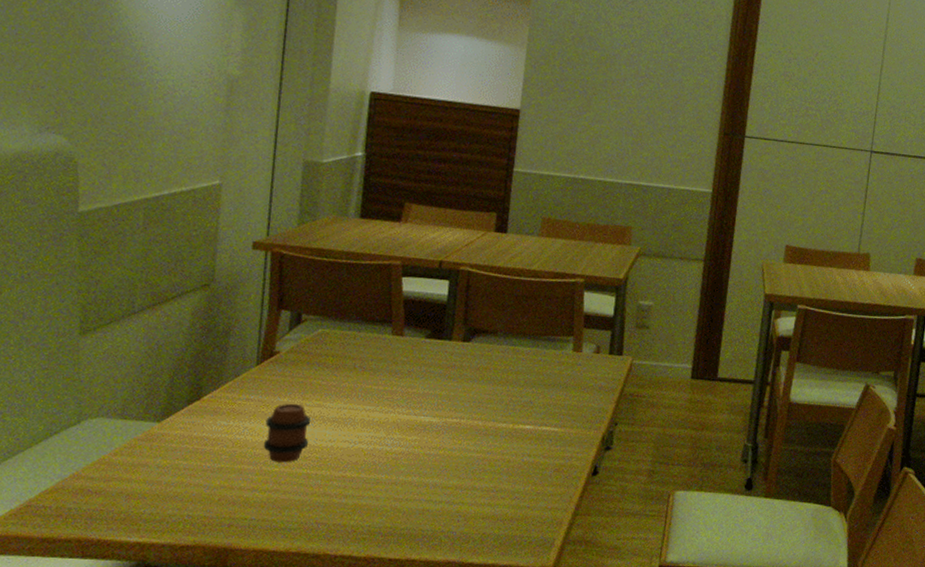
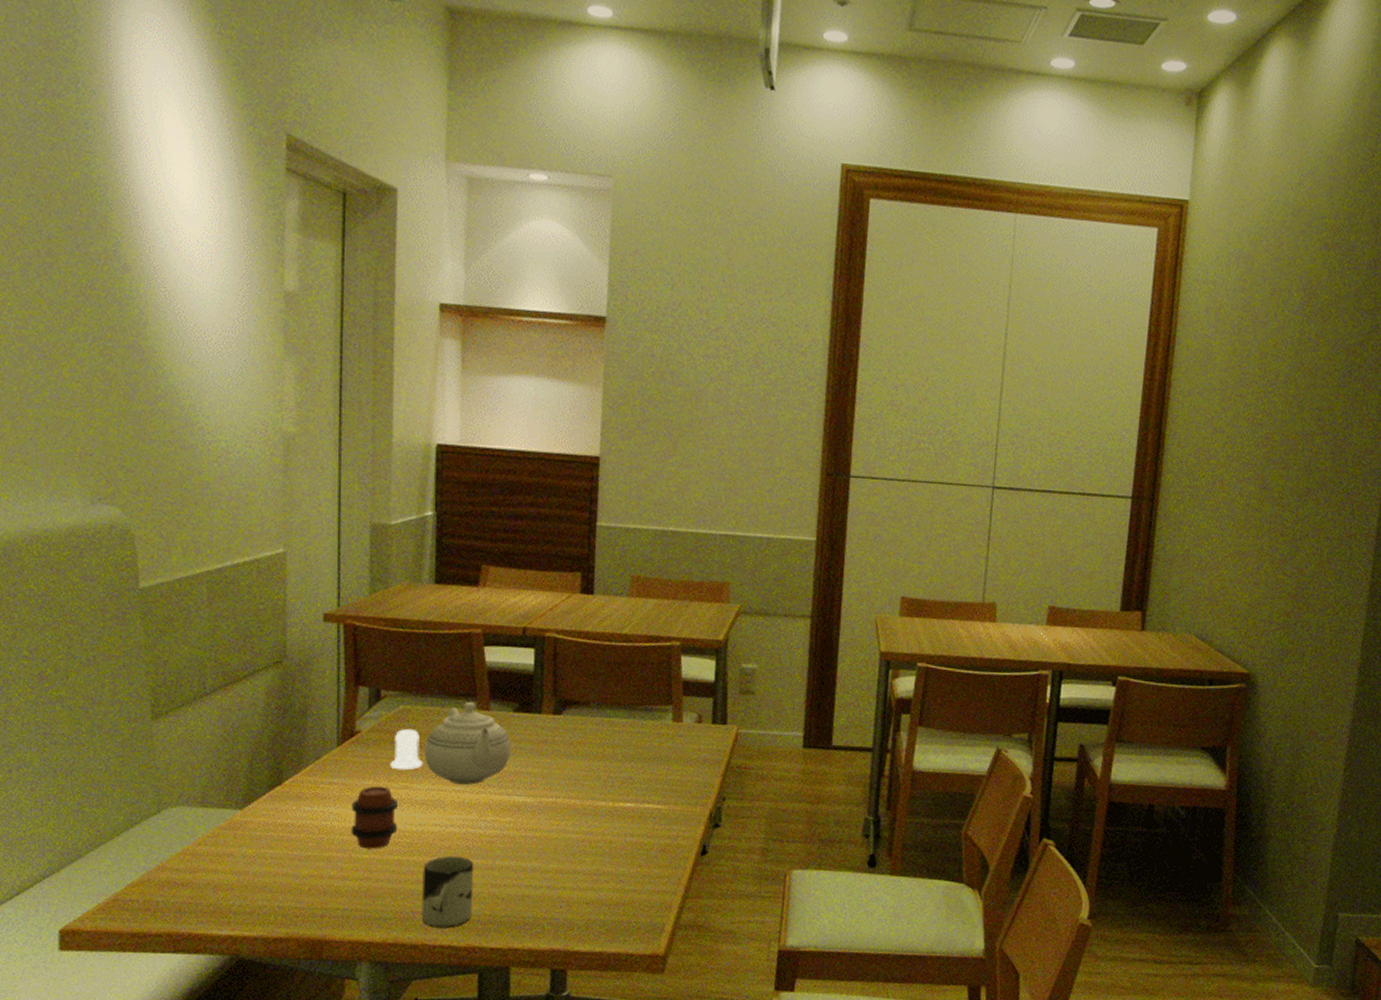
salt shaker: none [305,350,337,390] -> present [390,728,423,771]
cup: none [325,470,379,539] -> present [421,855,474,929]
teapot: none [338,327,422,405] -> present [423,701,511,785]

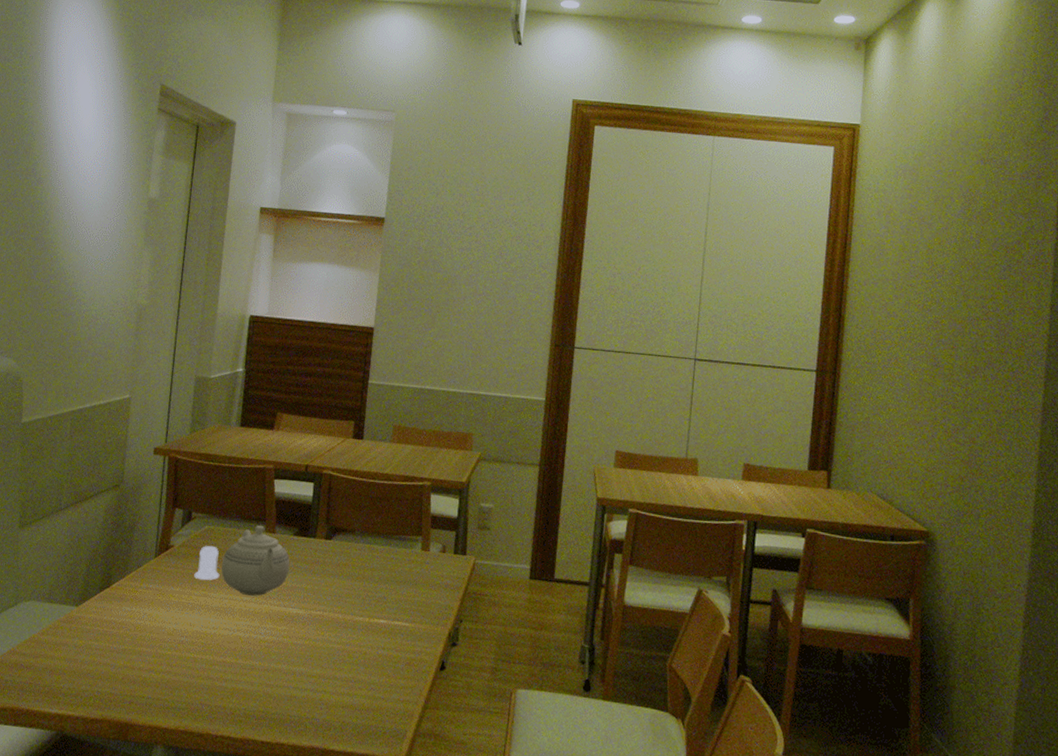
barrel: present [350,785,398,849] -> none [159,592,197,647]
cup: present [421,855,474,929] -> none [208,656,254,721]

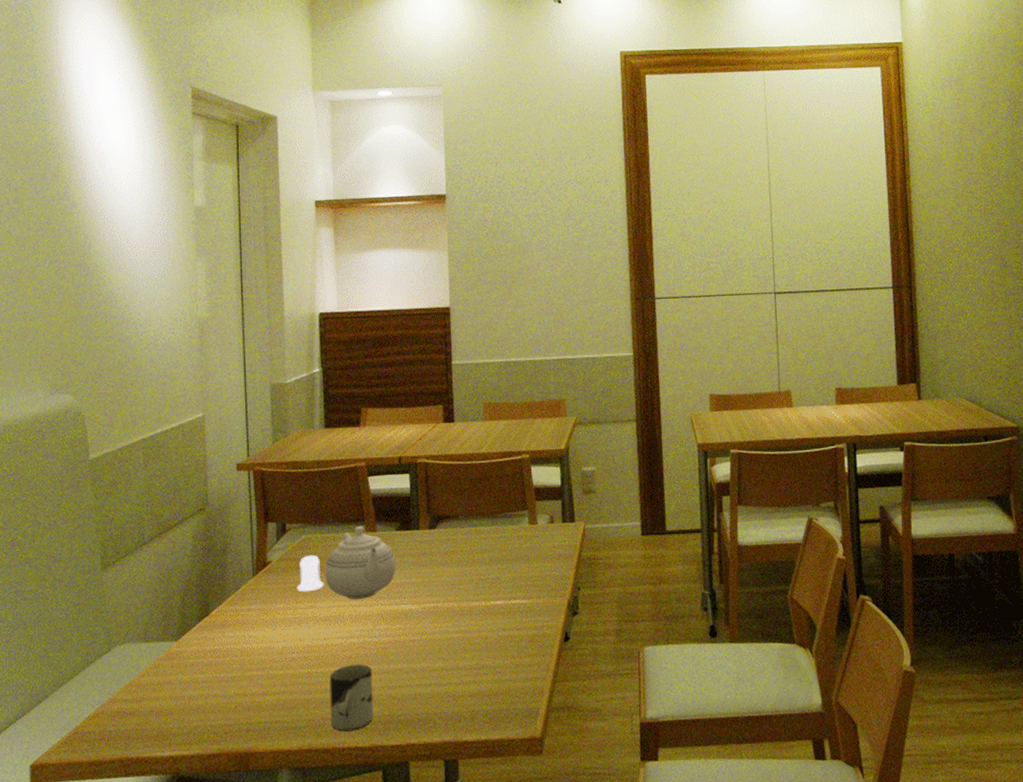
cup: none [208,656,254,721] -> present [329,663,374,732]

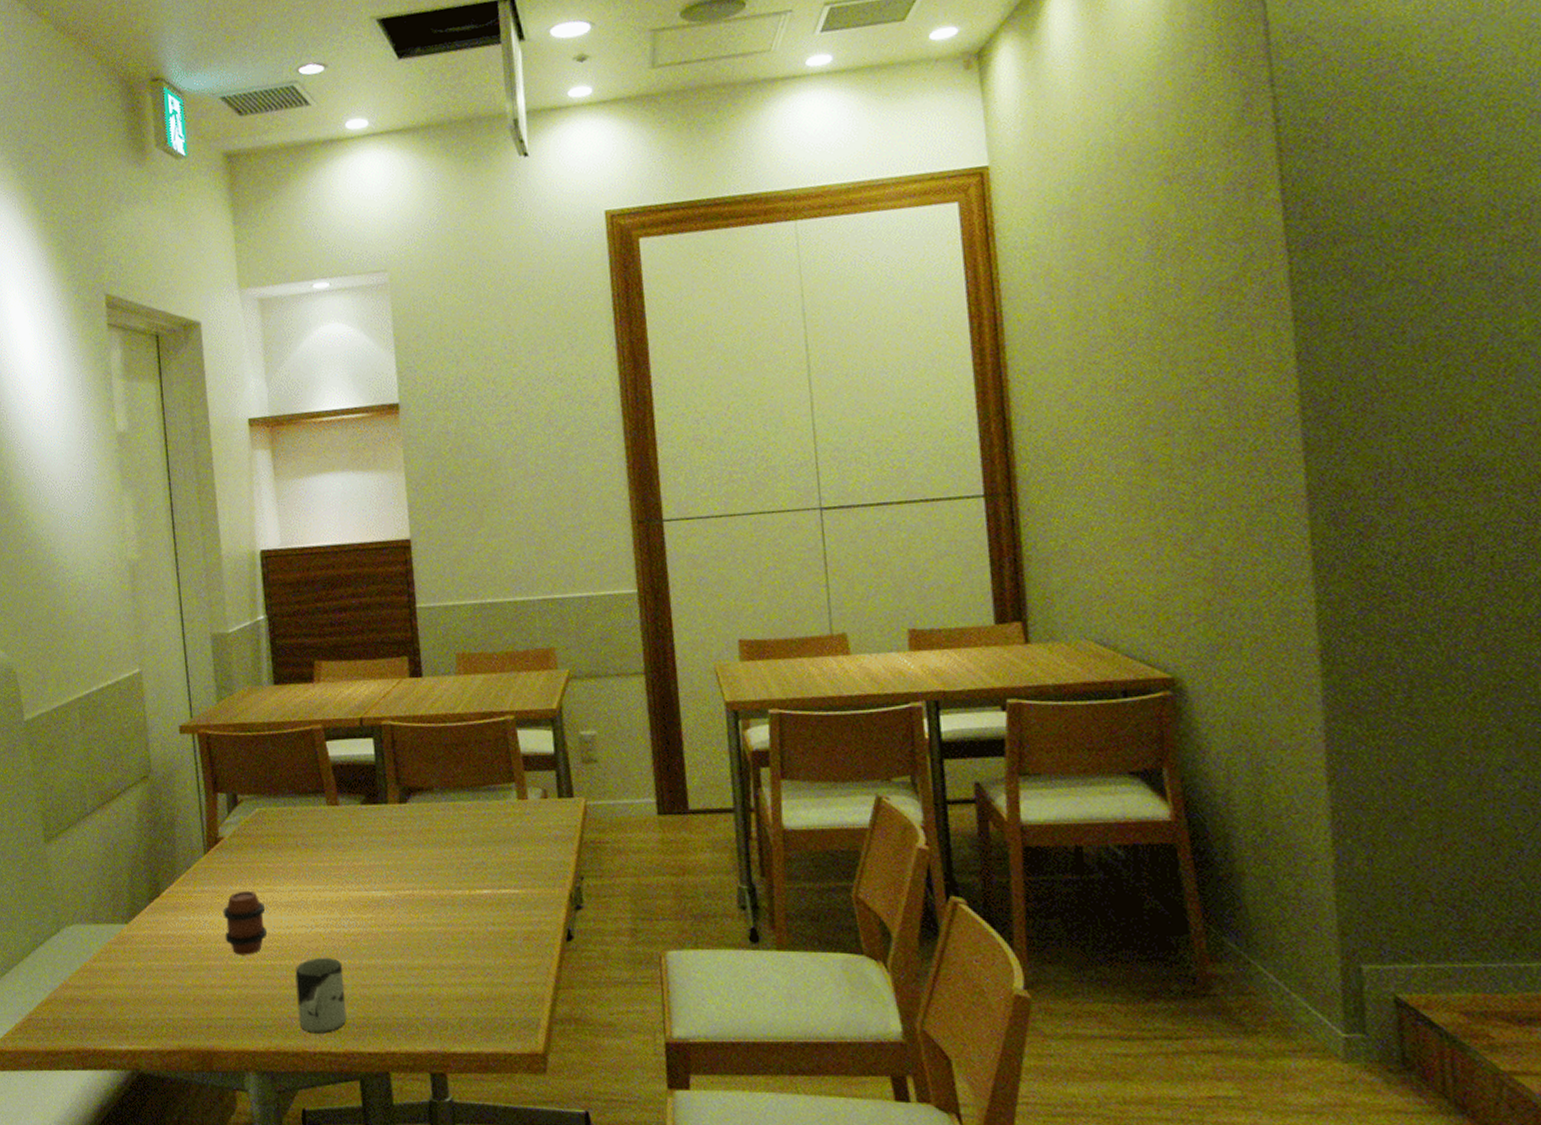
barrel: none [267,608,307,666] -> present [223,890,268,955]
salt shaker: present [297,554,324,592] -> none [253,830,283,873]
teapot: present [324,525,396,600] -> none [282,798,364,883]

